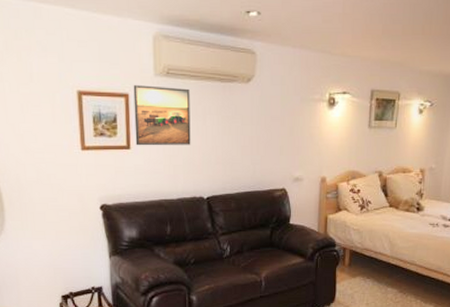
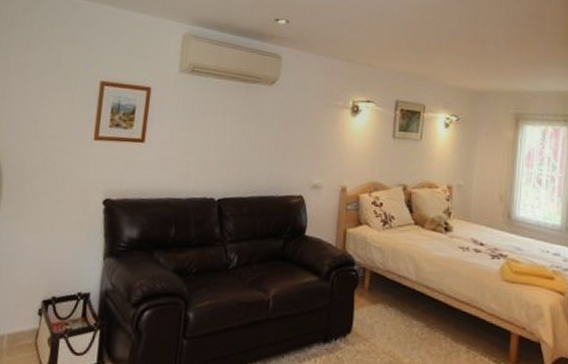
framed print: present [133,85,191,146] -> none [151,80,213,143]

